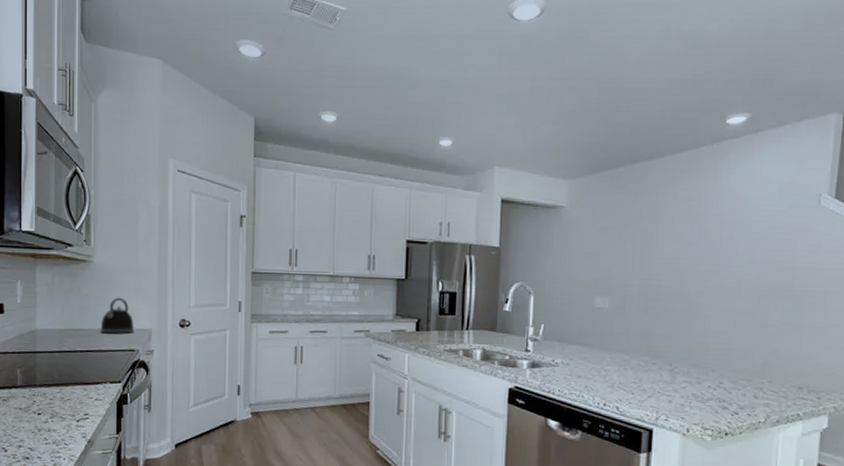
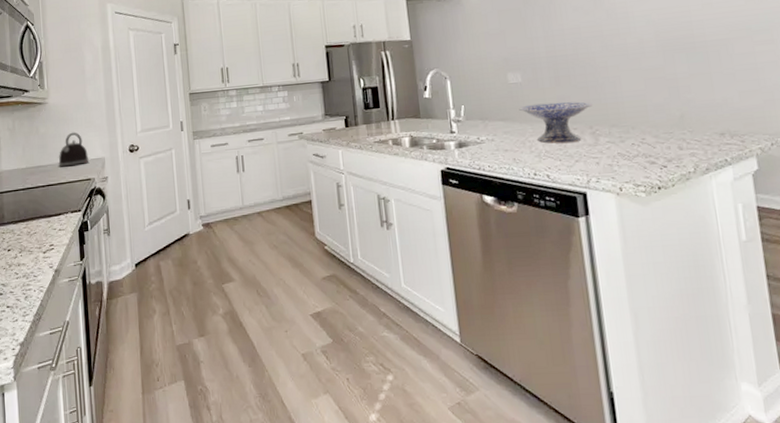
decorative bowl: none [600,332,676,378] -> present [519,101,593,144]

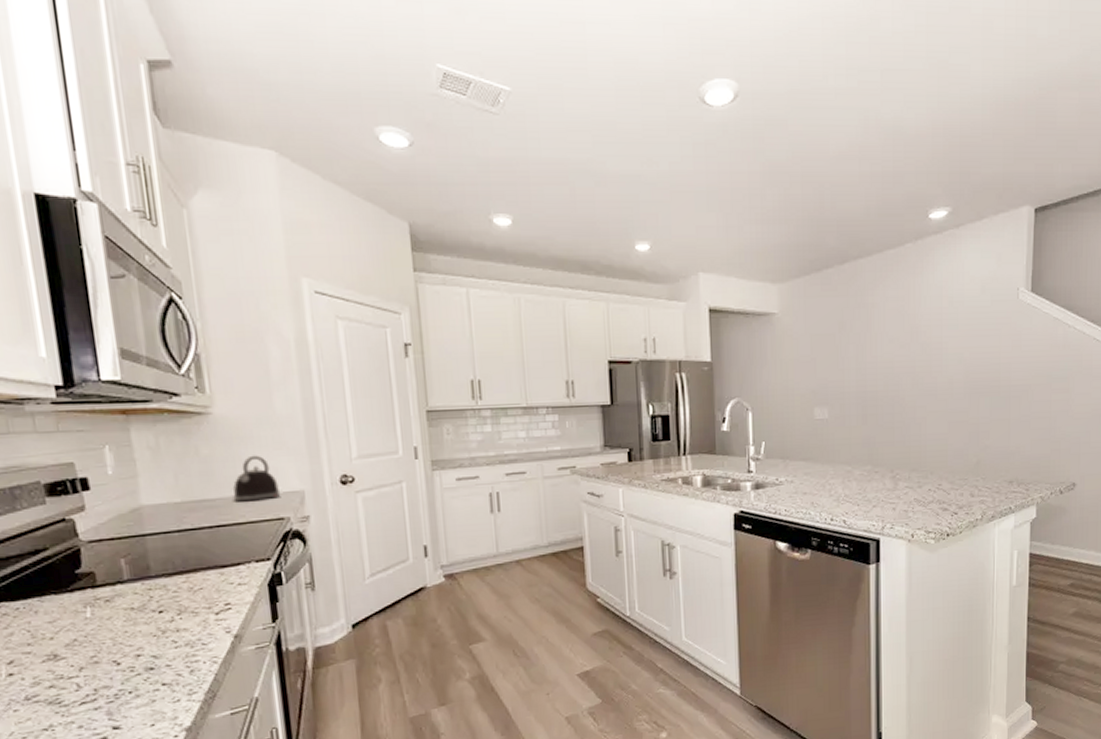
decorative bowl: present [519,101,593,144] -> none [822,442,896,488]

